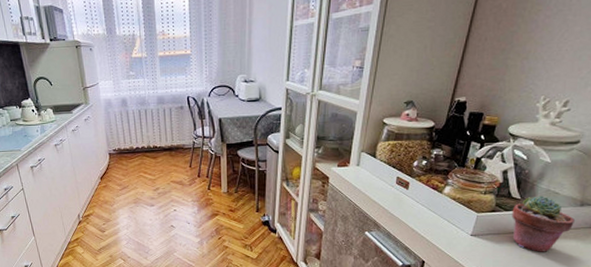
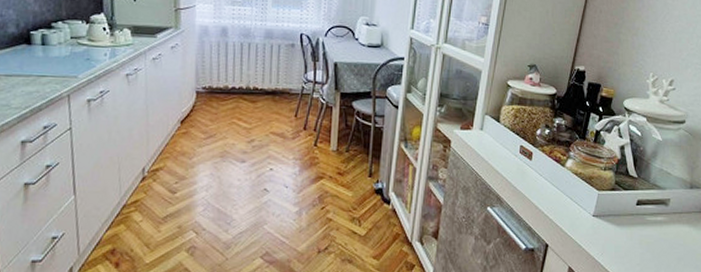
potted succulent: present [512,195,576,252] -> none [630,175,687,238]

